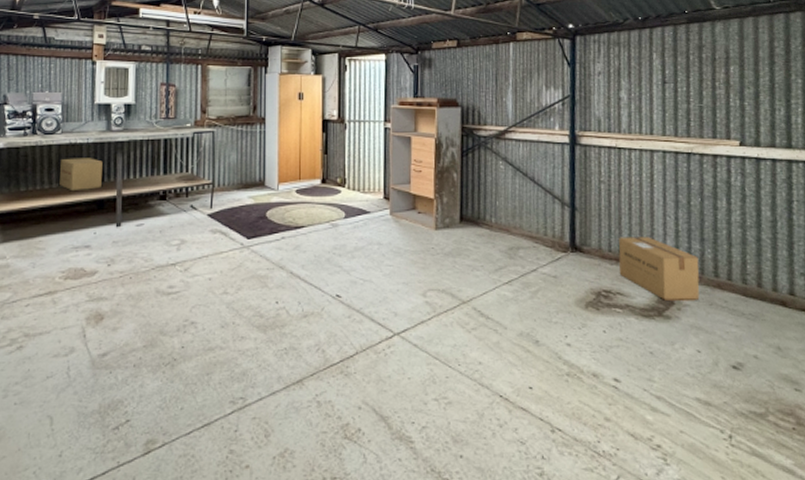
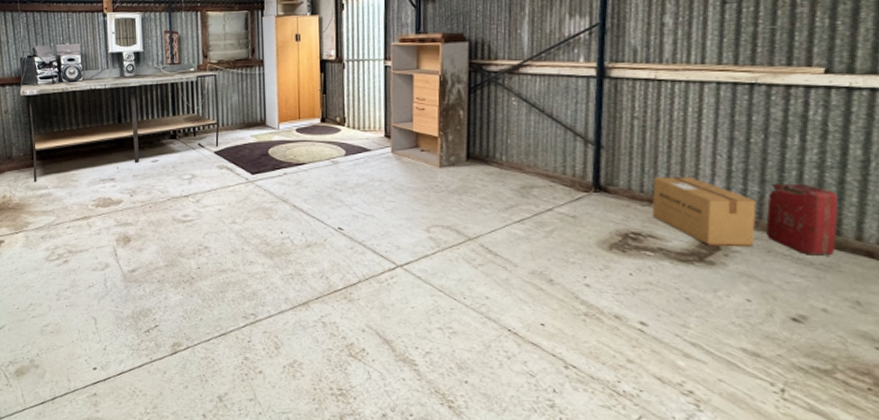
box: present [59,158,103,192] -> none [84,102,120,132]
jerry can: none [707,241,759,307] -> present [766,183,839,256]

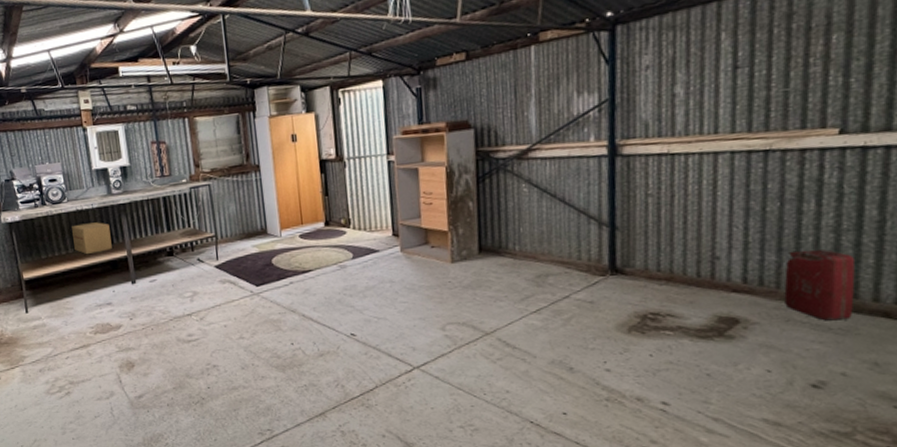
box: none [84,102,120,132] -> present [72,222,112,255]
box: present [652,177,756,246] -> none [669,251,774,320]

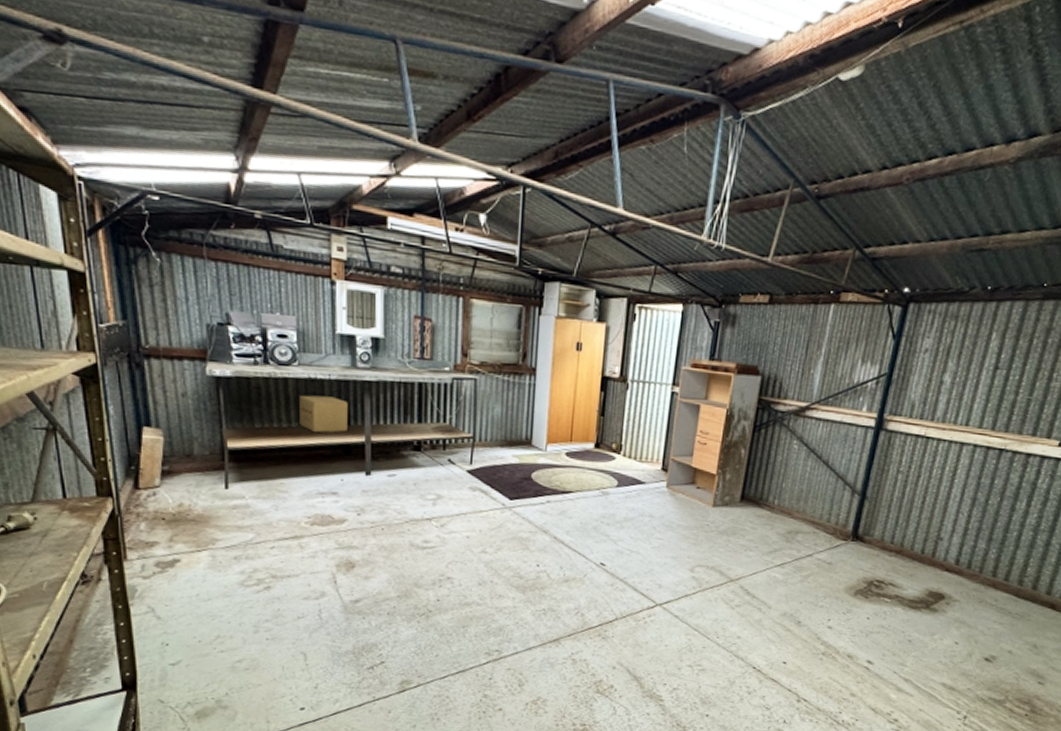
jerry can: present [784,248,856,321] -> none [982,542,1043,607]

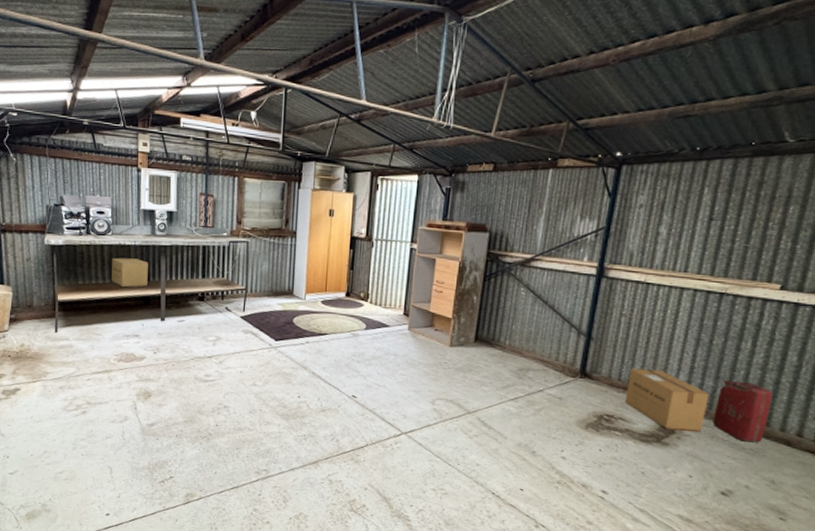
box: none [896,530,981,597] -> present [624,368,709,432]
jerry can: none [982,542,1043,607] -> present [713,380,773,443]

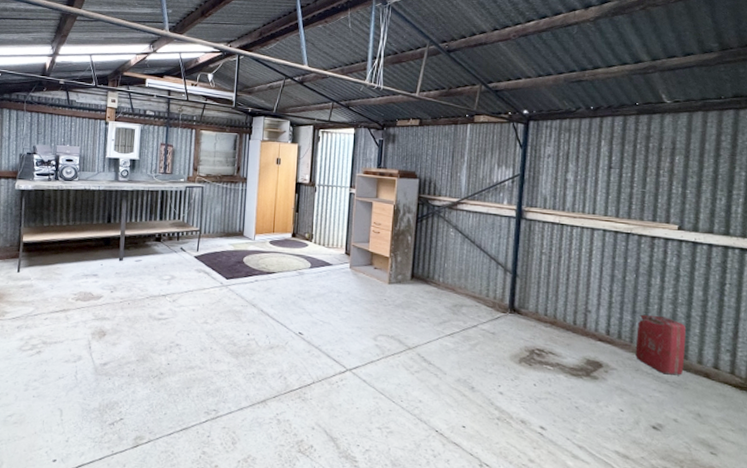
box: present [112,257,148,288] -> none [75,201,111,229]
box: present [624,368,709,432] -> none [552,303,629,365]

